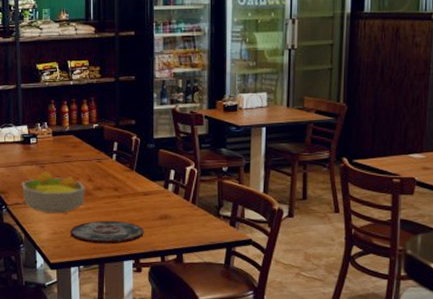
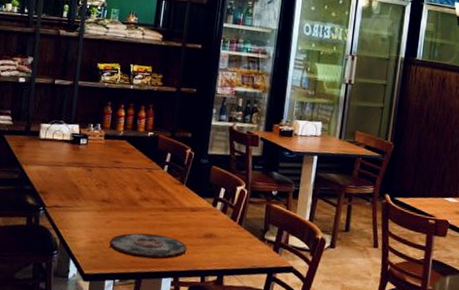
fruit bowl: present [22,170,86,213] -> none [64,174,133,222]

